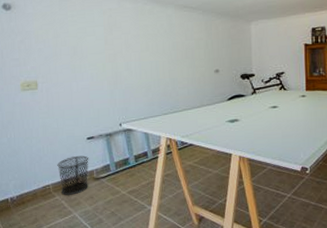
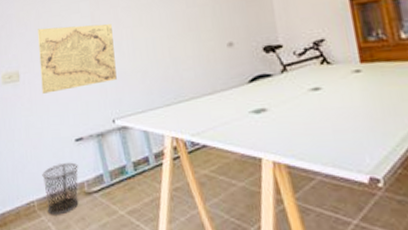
map: none [56,46,125,101] -> present [38,24,117,94]

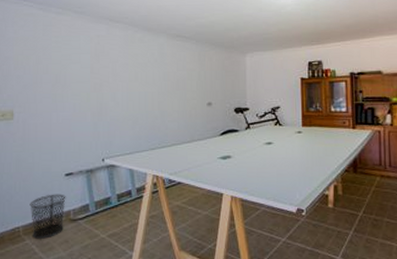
map: present [38,24,117,94] -> none [36,73,110,133]

